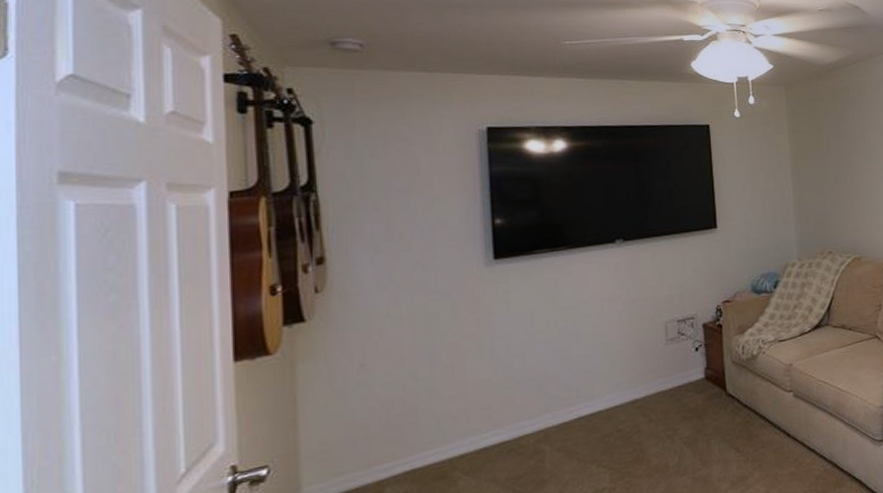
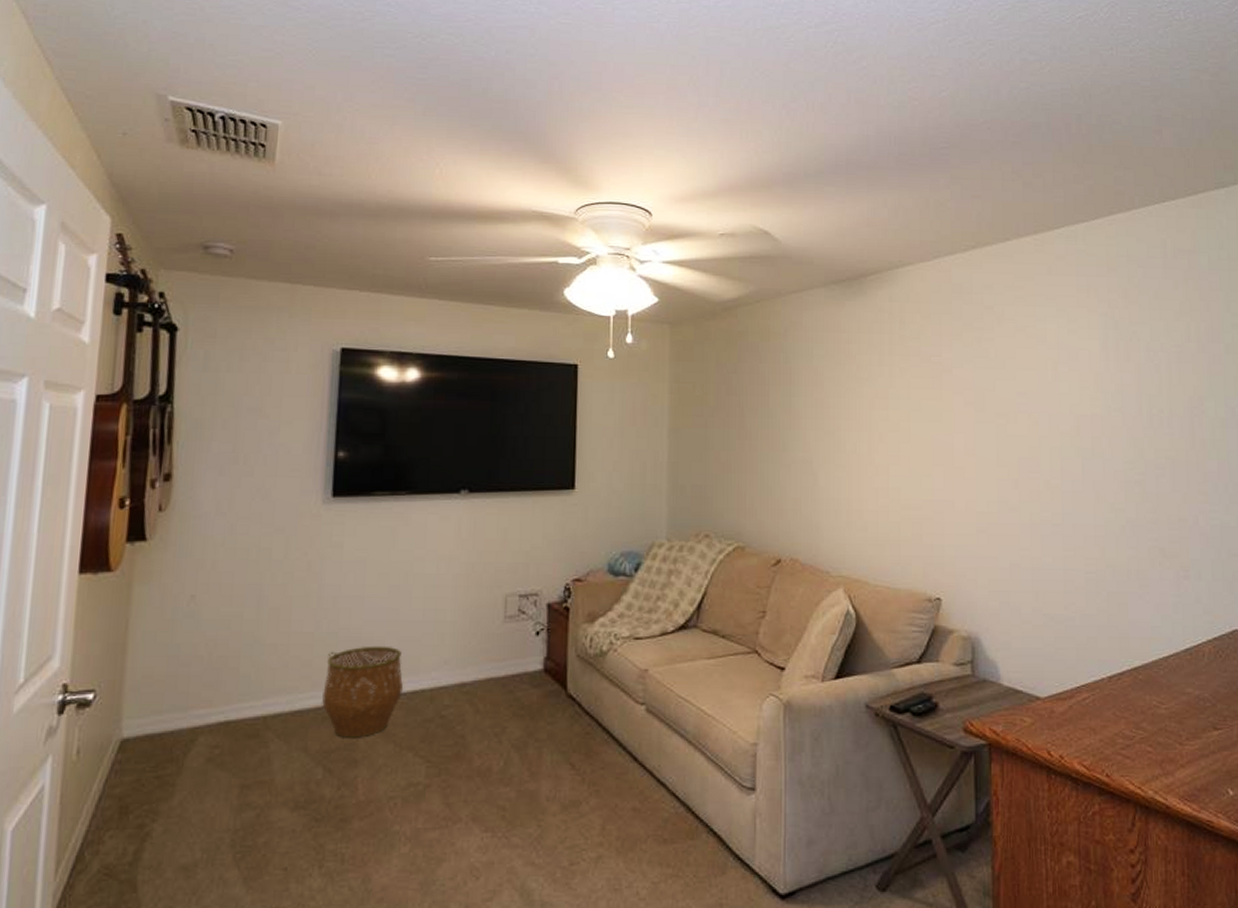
basket: none [505,380,582,465] -> present [322,645,404,738]

